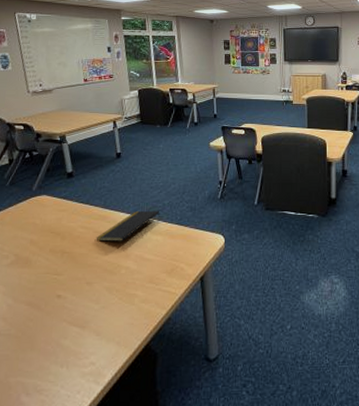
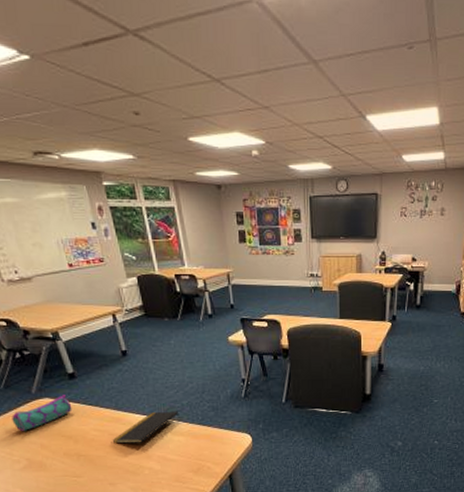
pencil case: none [10,192,65,228] -> present [12,395,72,432]

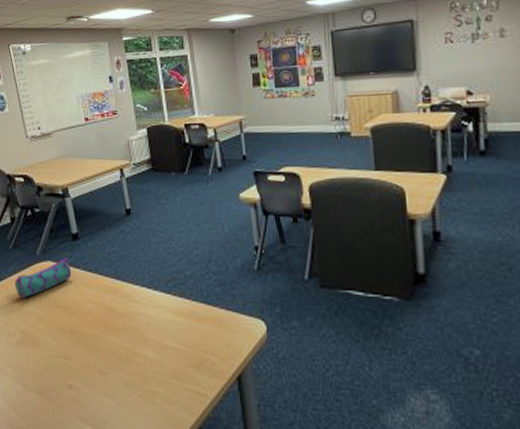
notepad: present [112,411,181,444] -> none [107,283,183,322]

